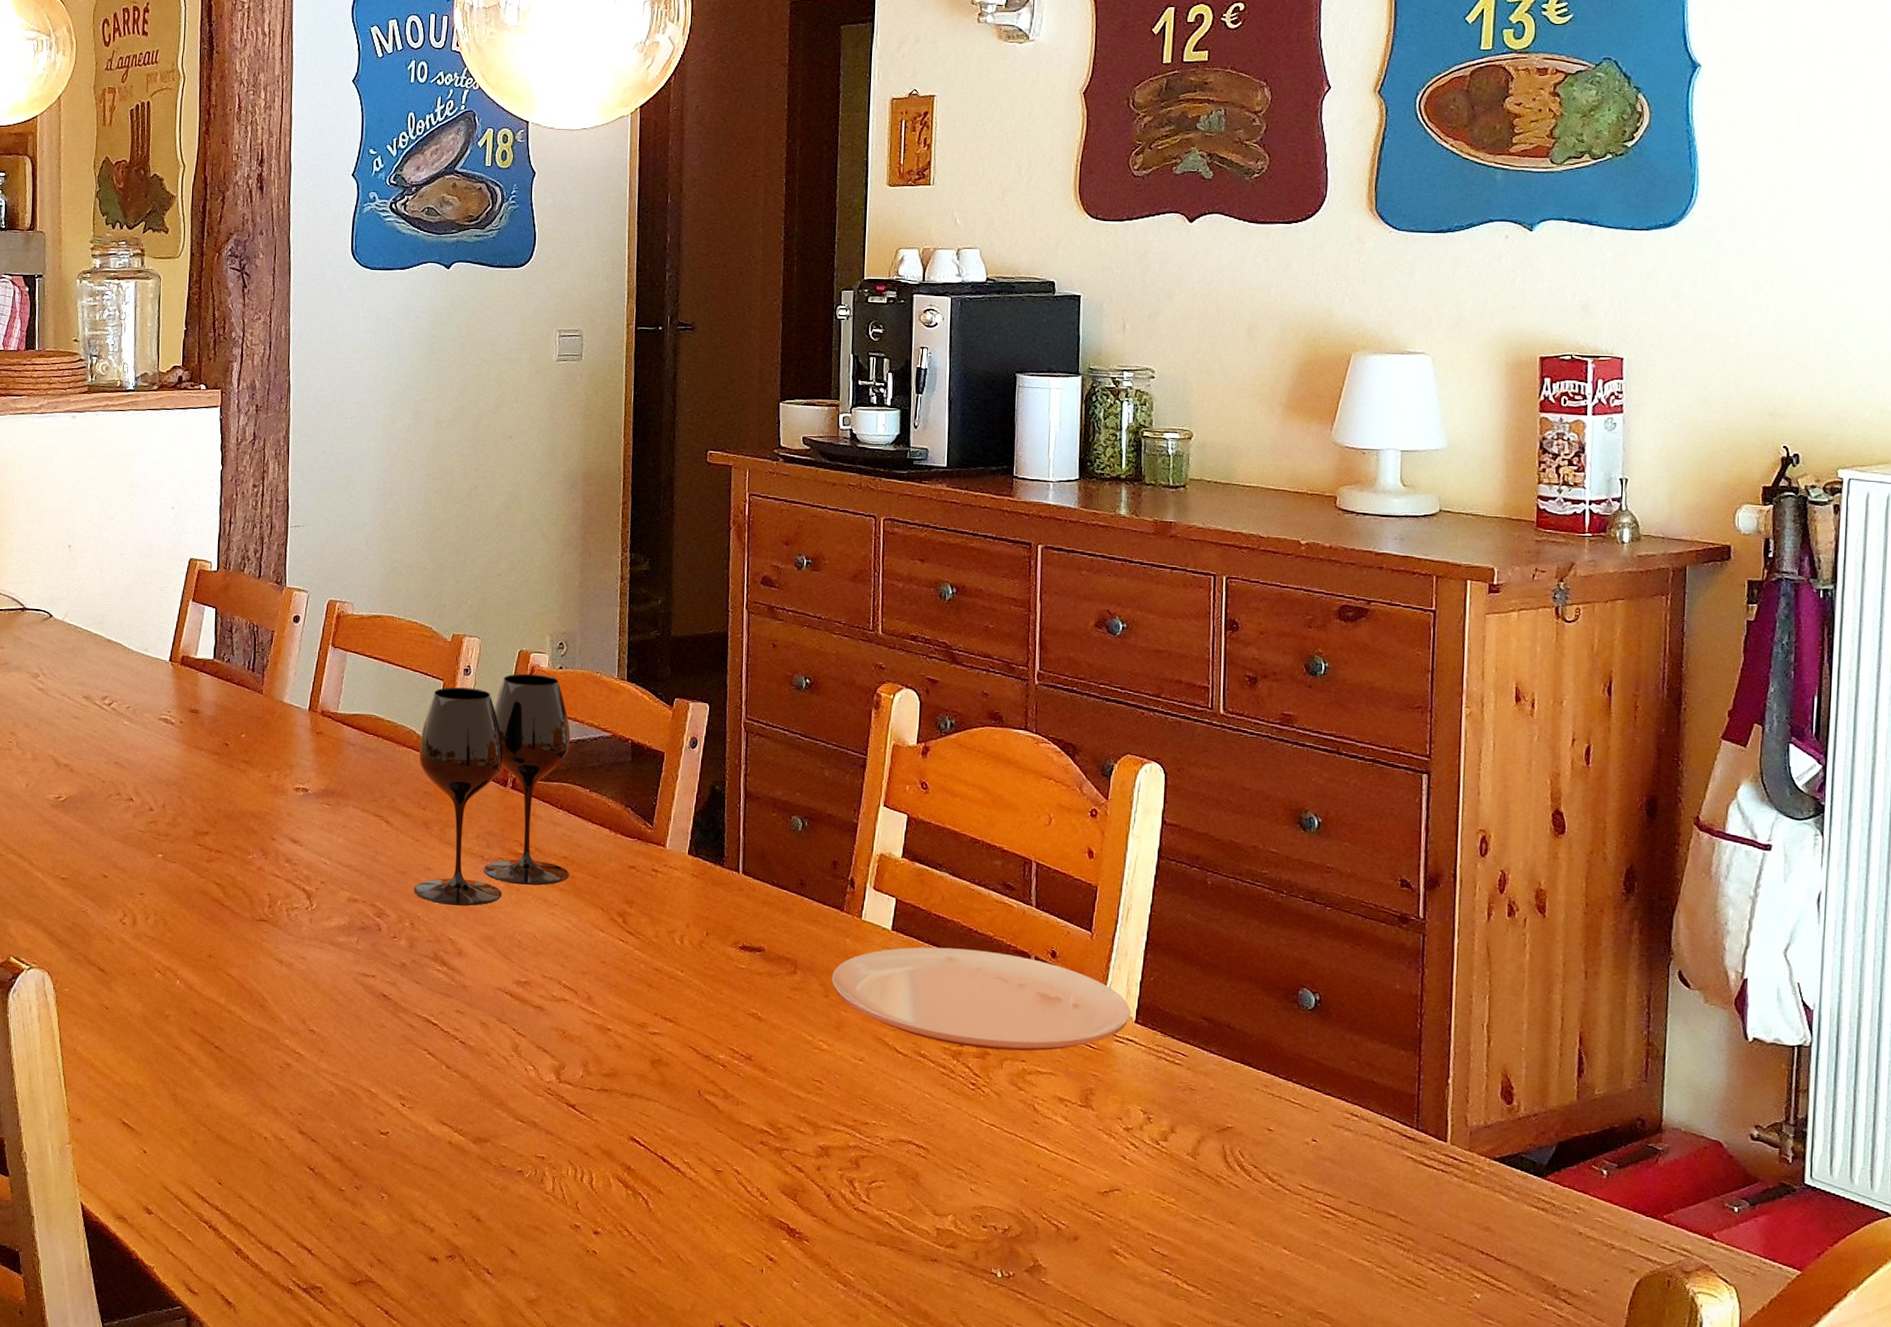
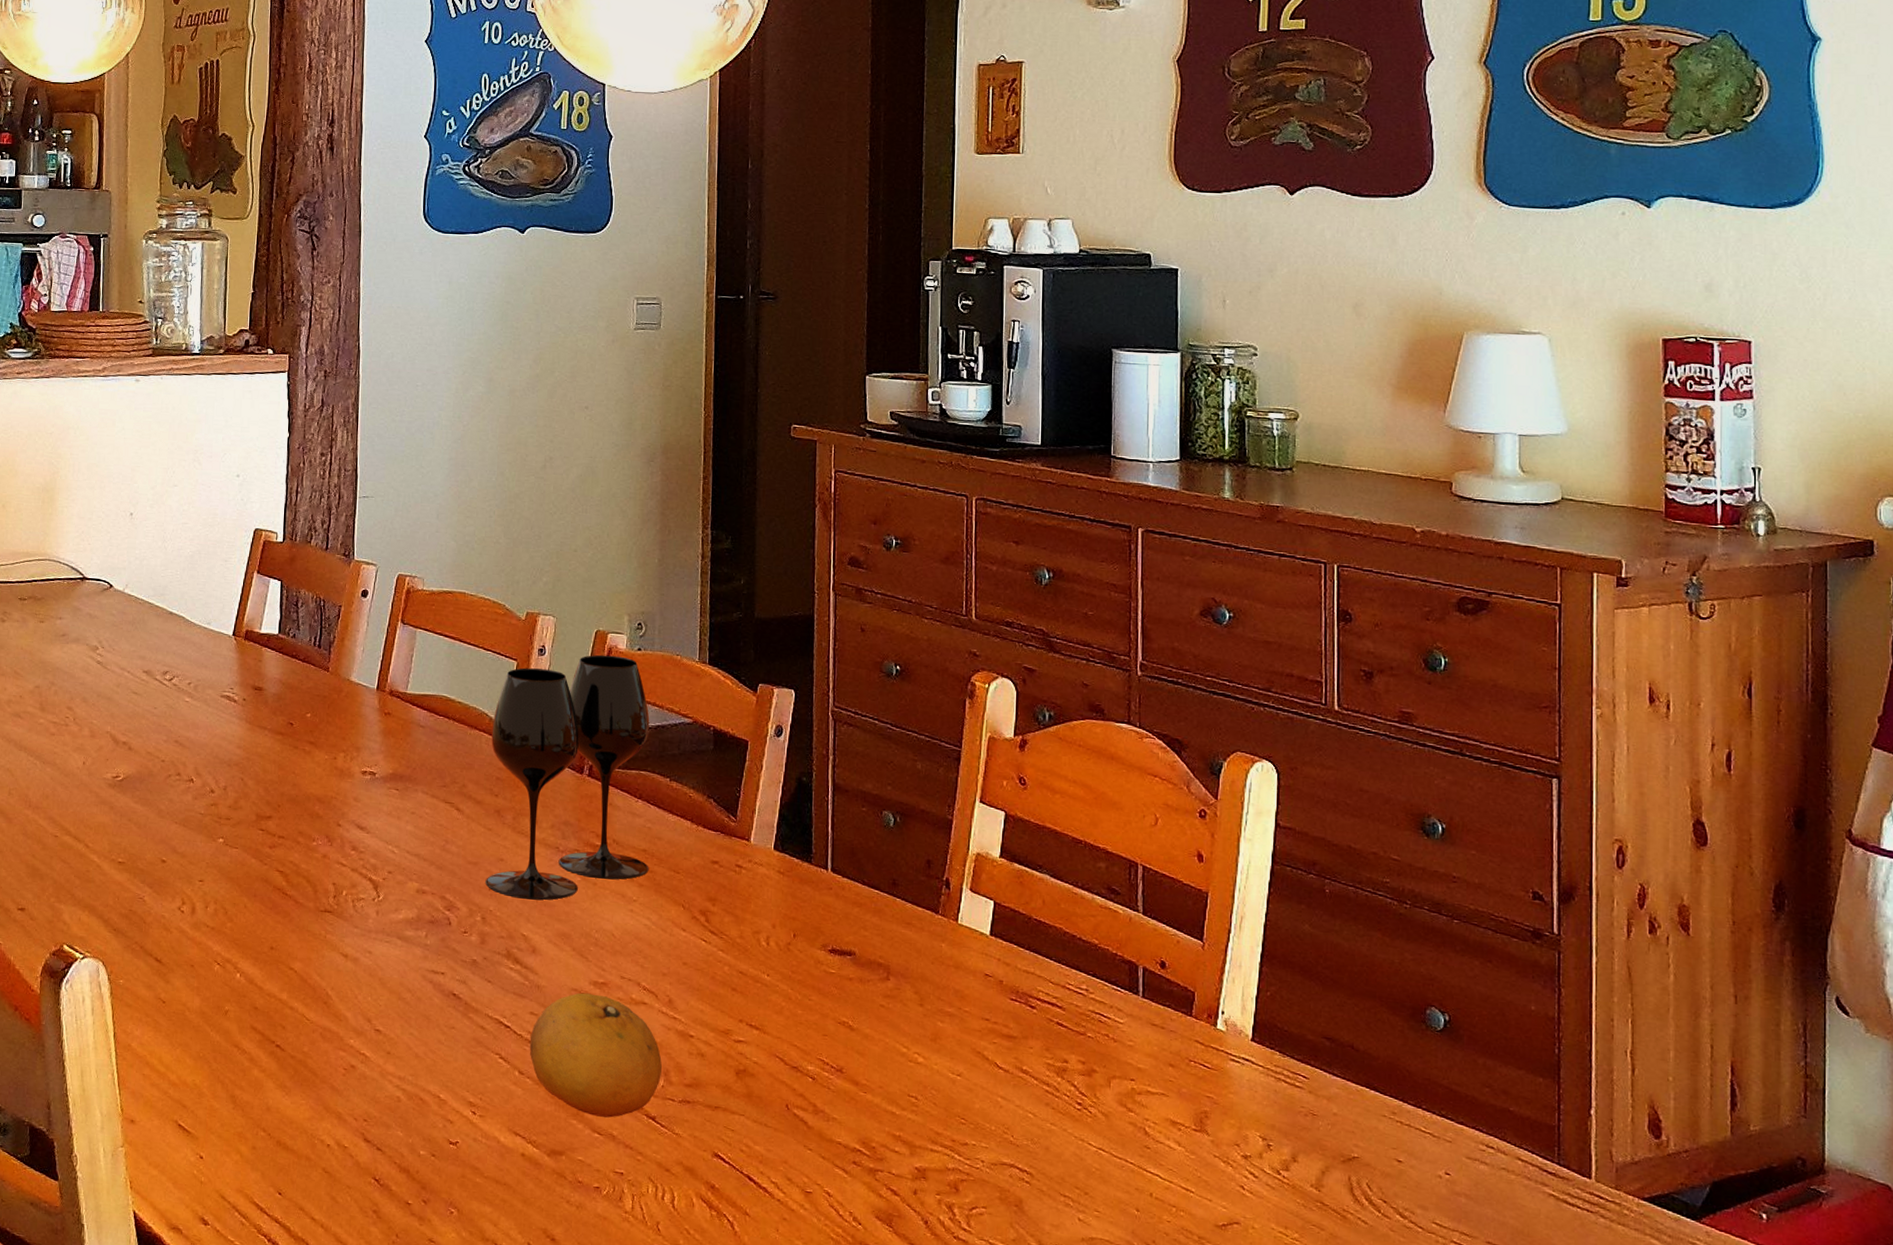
fruit: none [455,991,581,1107] -> present [529,992,662,1118]
plate: present [832,947,1130,1051] -> none [927,954,1246,1069]

